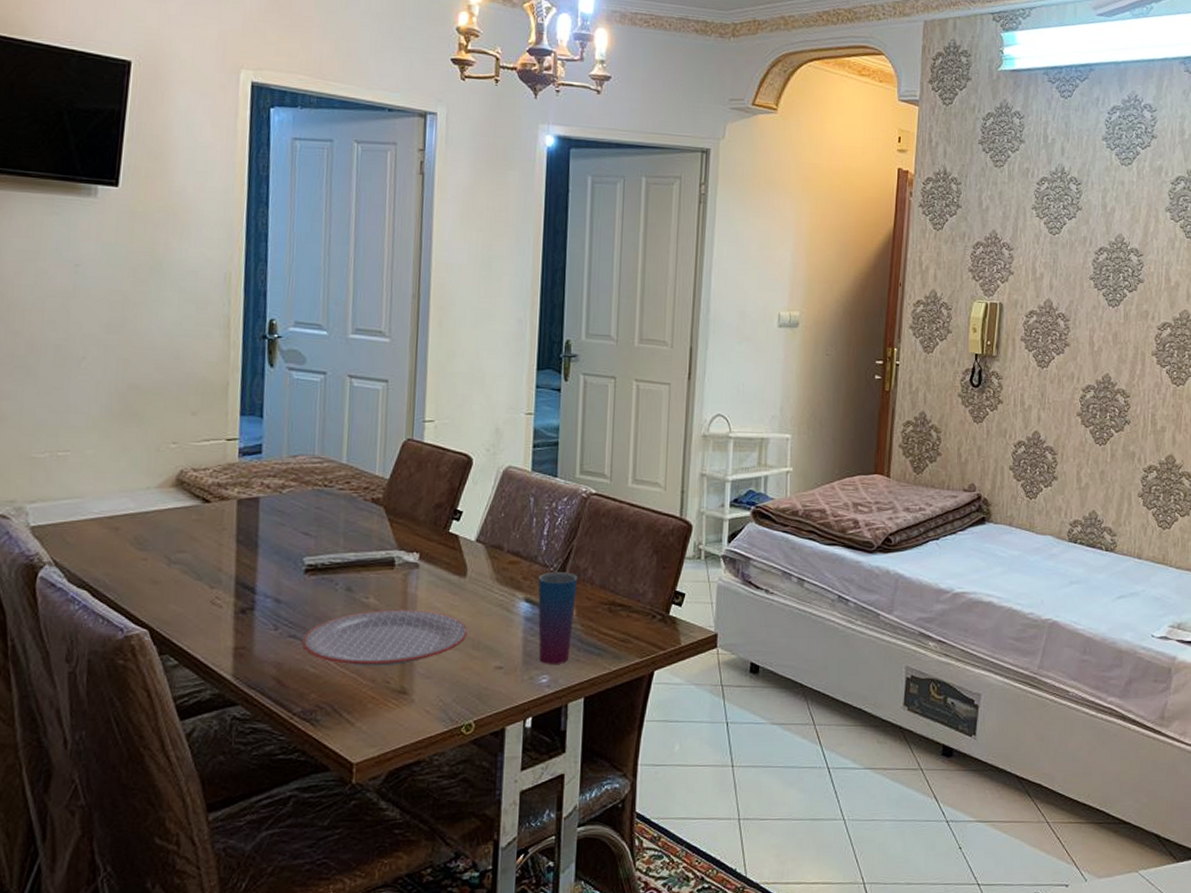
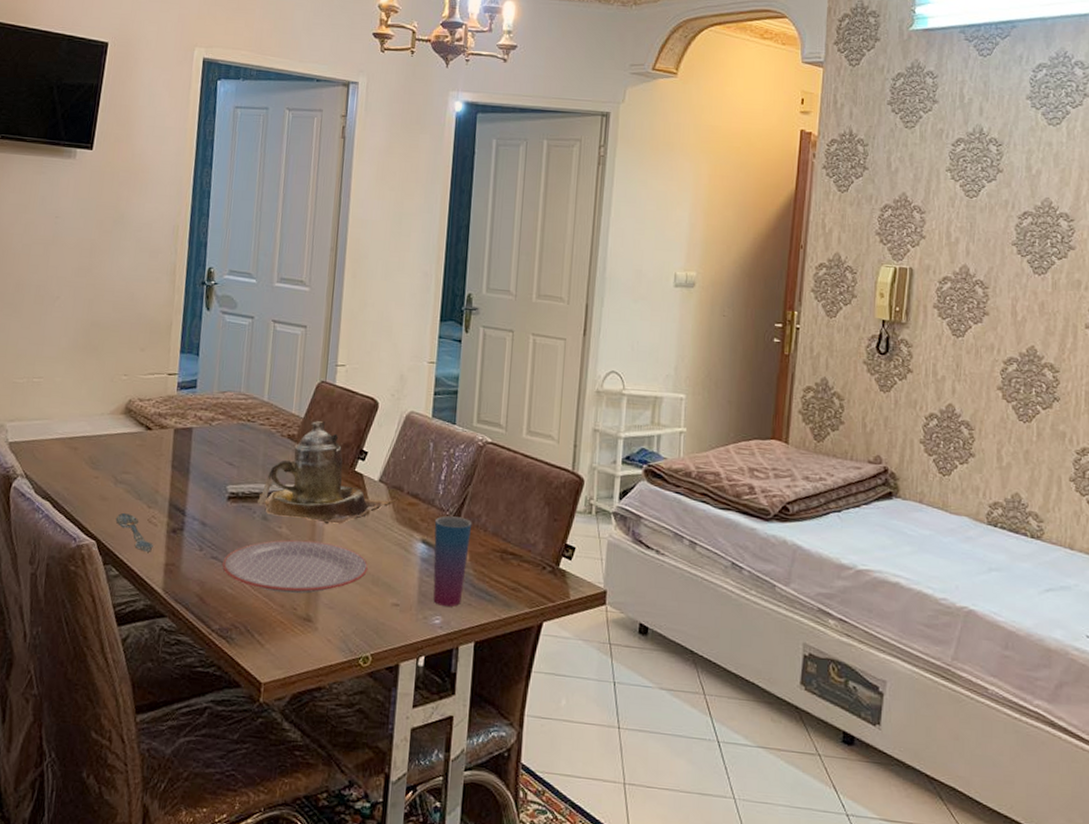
spoon: none [171,595,219,637] -> present [115,512,154,552]
teapot: none [340,481,498,591] -> present [258,420,398,525]

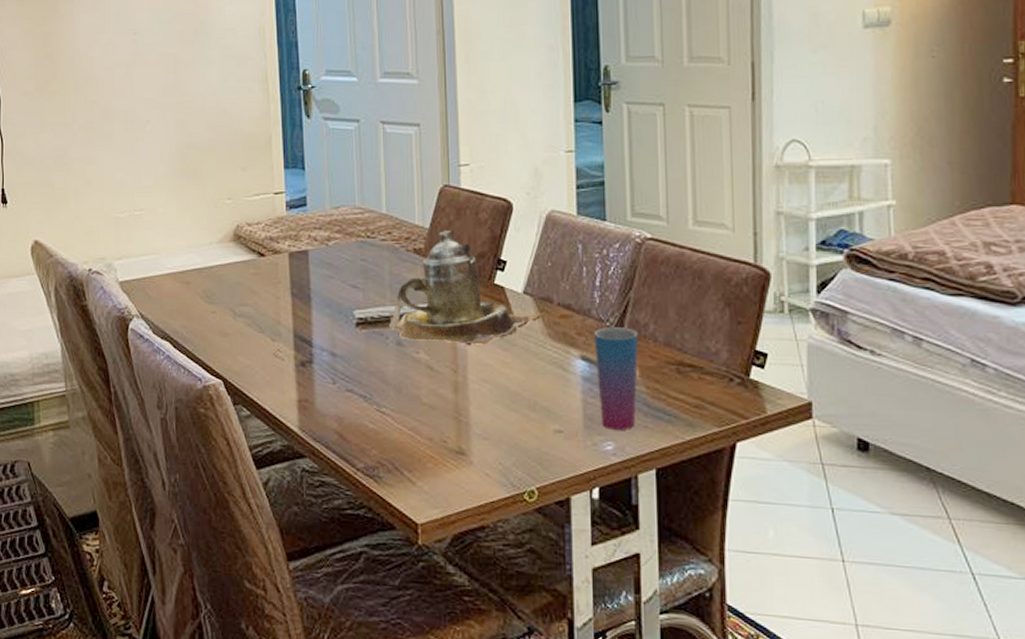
spoon: present [115,512,154,552] -> none [239,347,283,389]
plate: present [222,539,369,594] -> none [359,365,523,425]

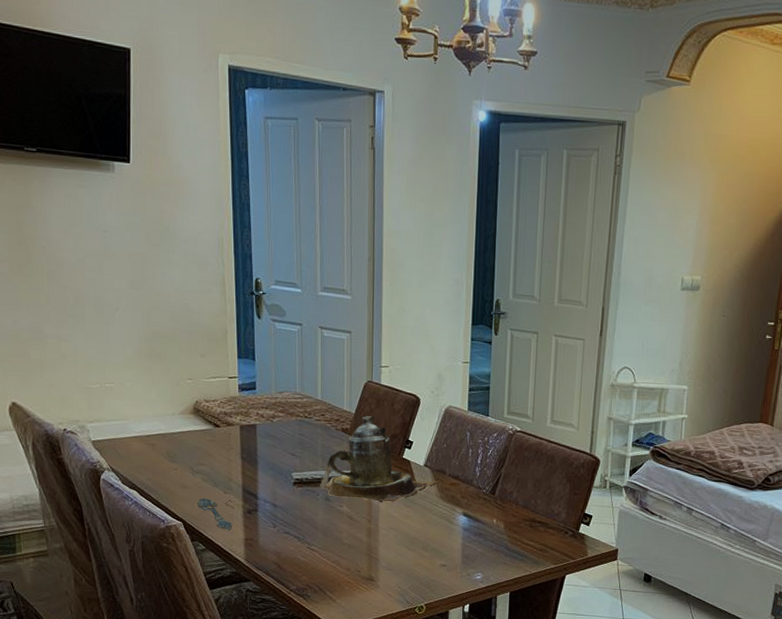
spoon: none [239,347,283,389] -> present [197,498,233,530]
cup: present [593,327,639,430] -> none [473,493,506,565]

